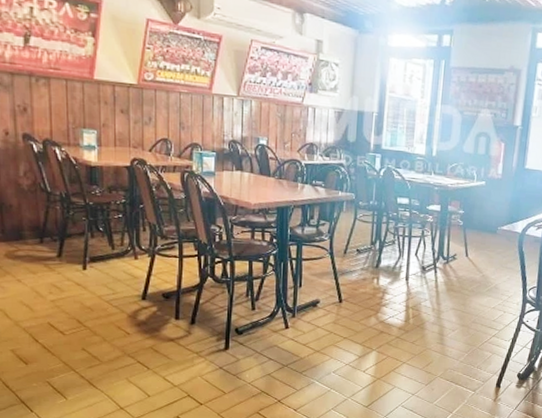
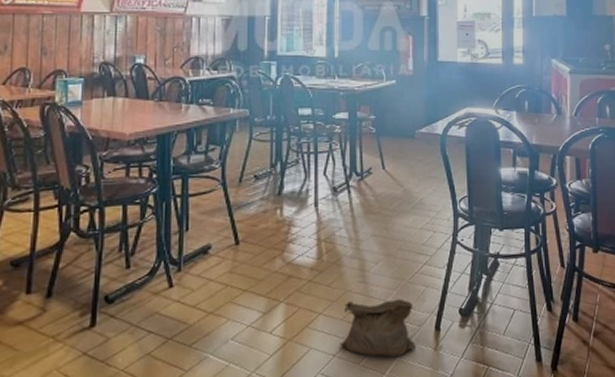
bag: none [418,356,480,403] -> present [340,298,415,358]

